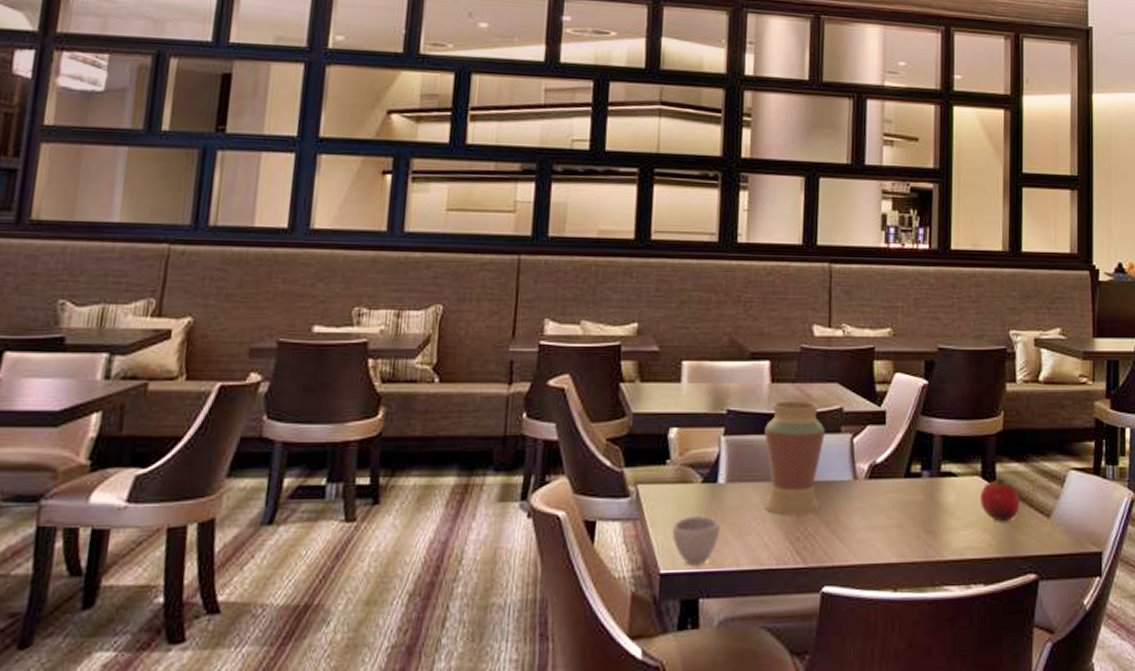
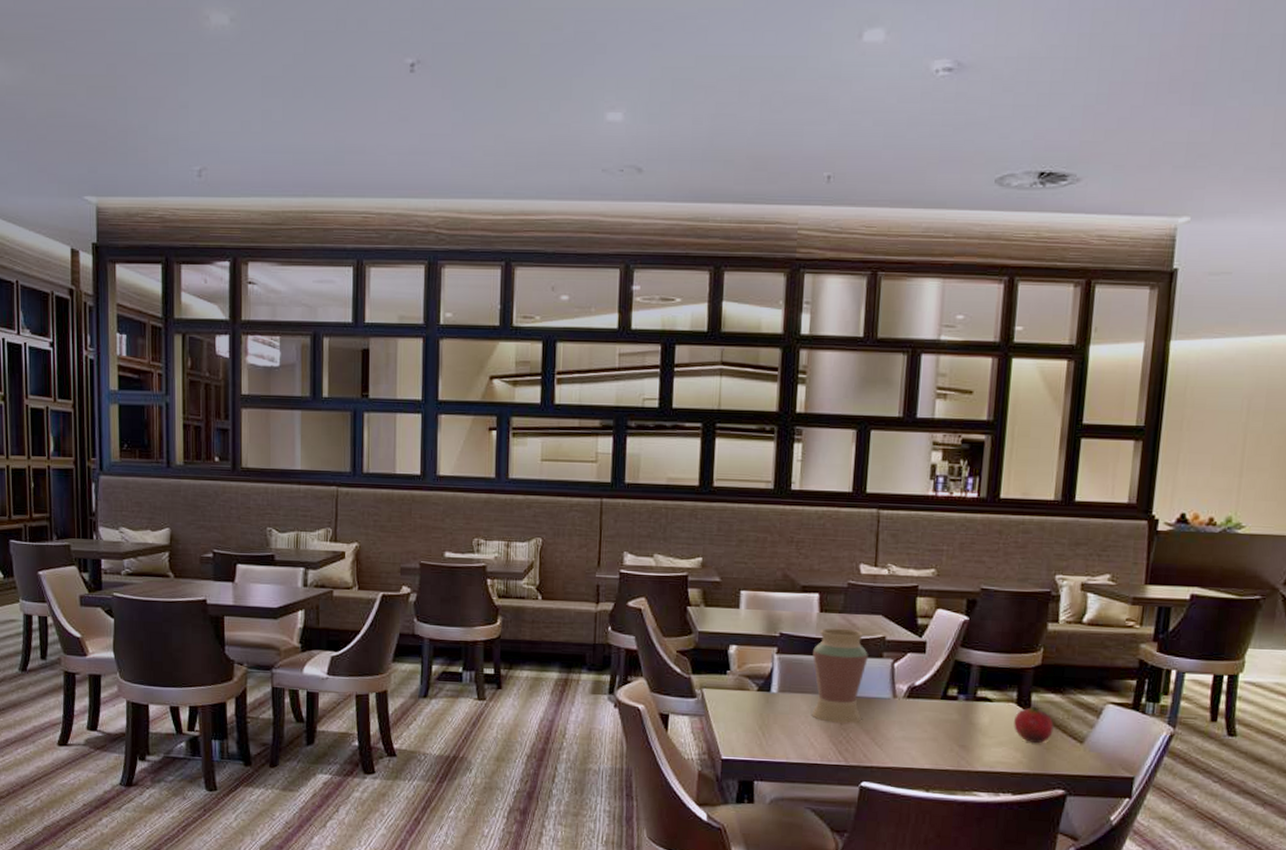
cup: present [672,516,720,566] -> none [731,716,772,756]

